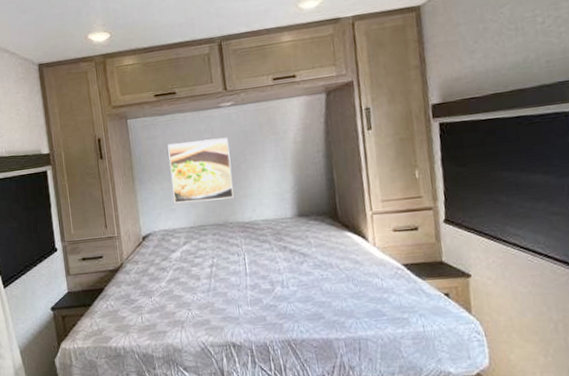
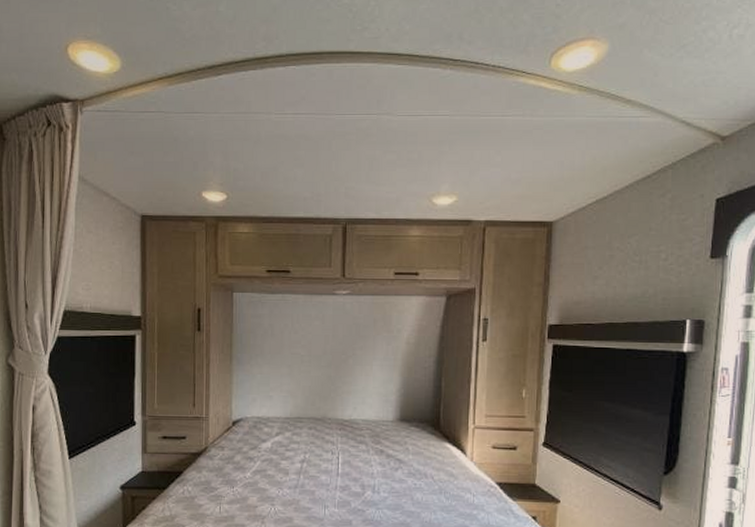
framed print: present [167,137,234,203] -> none [272,325,339,392]

